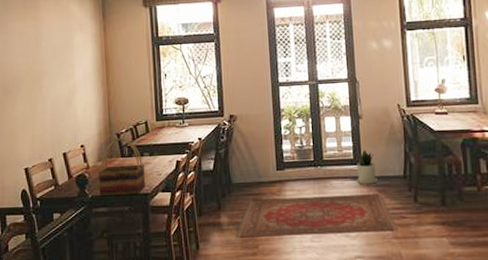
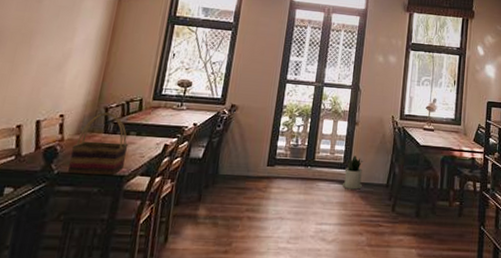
area rug: present [236,194,397,238] -> none [210,194,372,239]

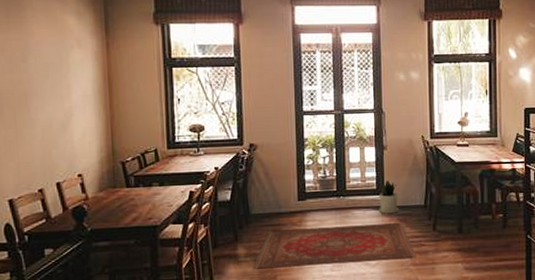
woven basket: present [68,112,129,175] -> none [98,167,154,229]
area rug: none [210,194,372,239] -> present [253,223,416,269]

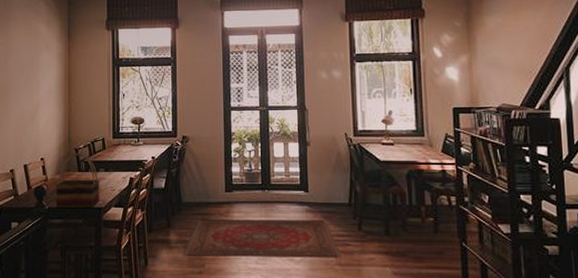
woven basket: none [98,167,154,229] -> present [55,153,100,208]
planter: present [378,180,399,214] -> none [302,176,323,210]

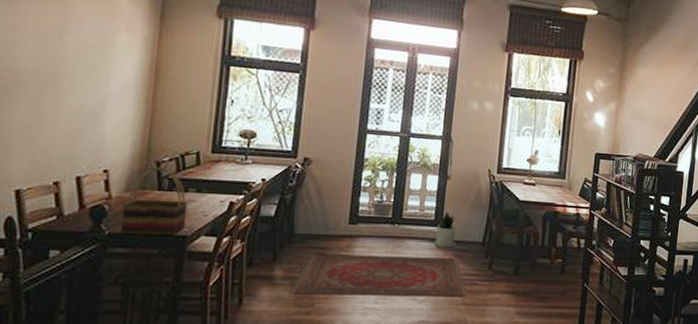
planter: none [302,176,323,210] -> present [433,212,456,248]

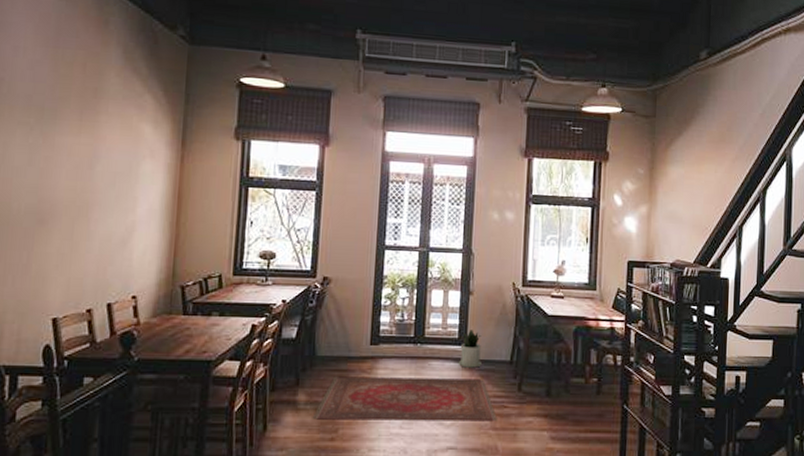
woven basket: present [121,167,188,235] -> none [149,291,212,360]

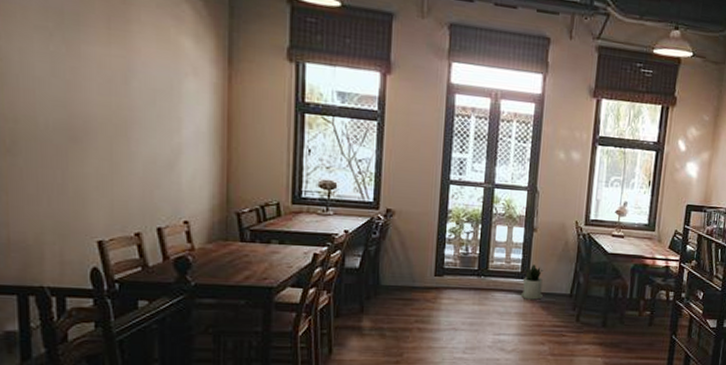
area rug: present [313,376,497,422] -> none [378,305,555,348]

